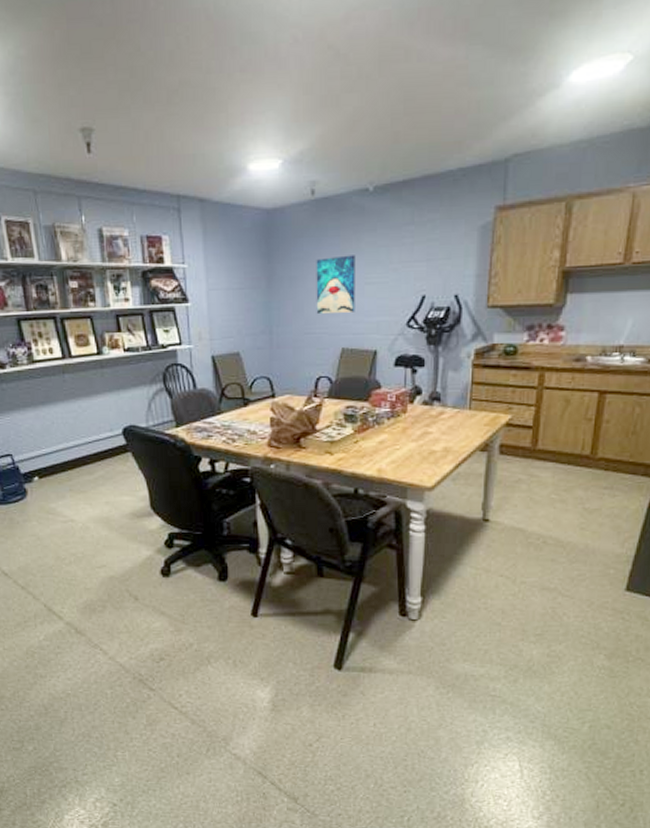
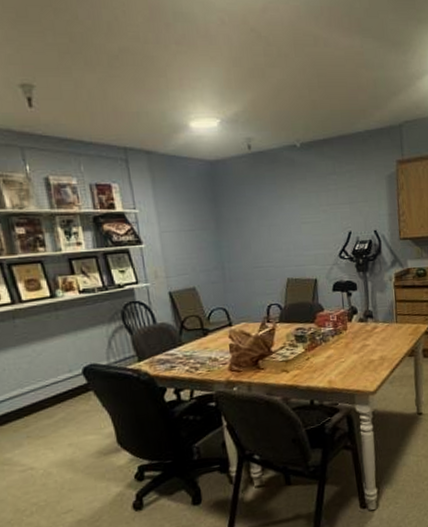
wall art: present [316,255,355,315] -> none [257,199,296,251]

